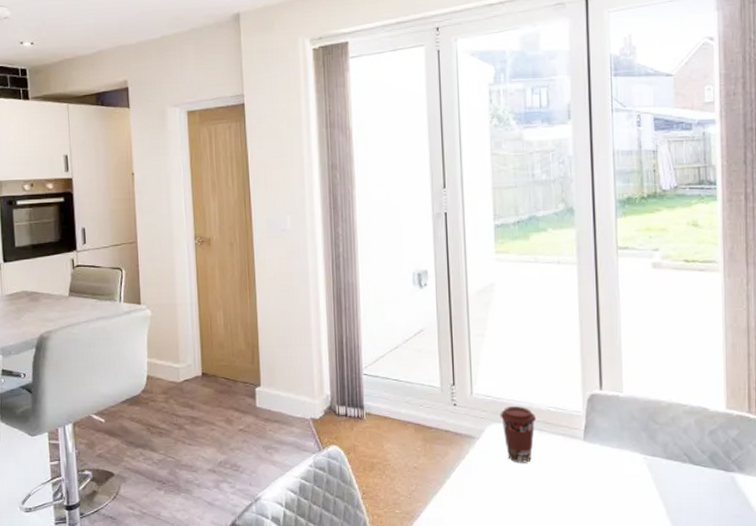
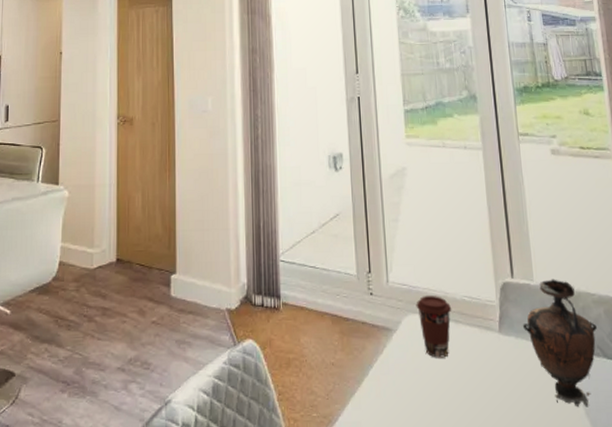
vase: none [609,390,686,508] -> present [523,279,597,408]

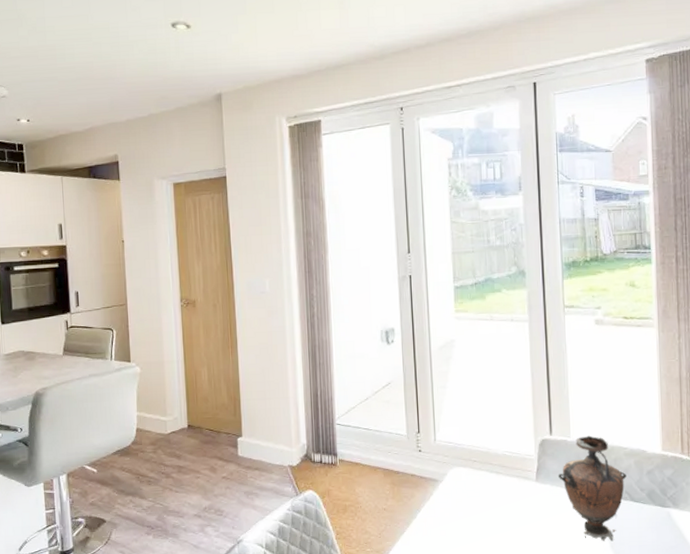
coffee cup: present [416,296,452,358] -> none [460,451,494,503]

